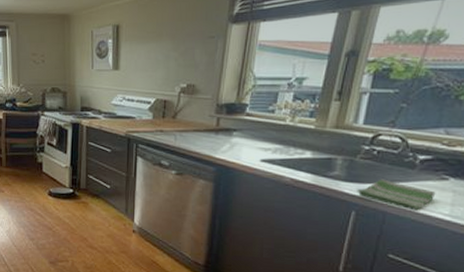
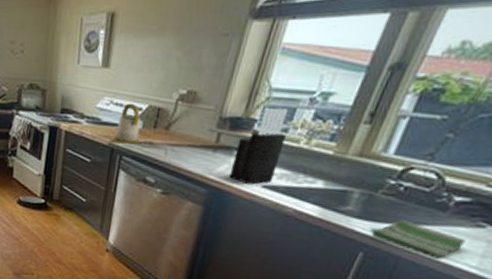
kettle: none [129,98,152,132] -> present [114,103,141,144]
knife block: none [232,93,273,160] -> present [229,108,287,185]

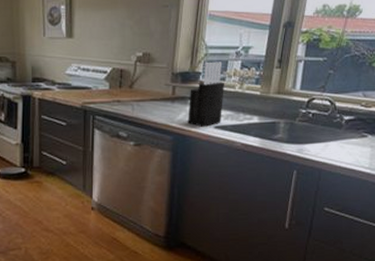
kettle: present [114,103,141,144] -> none [85,68,109,103]
dish towel: present [370,219,466,259] -> none [297,139,358,166]

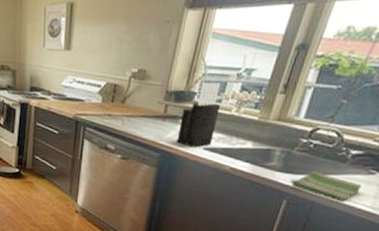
dish towel: none [297,139,358,166] -> present [290,171,362,202]

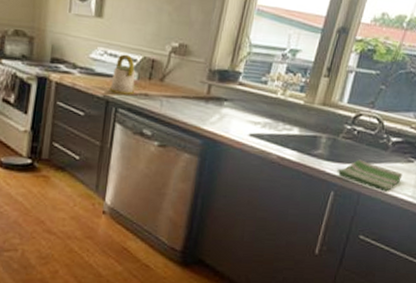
kettle: none [78,81,100,116] -> present [109,54,136,95]
knife block: present [177,82,220,148] -> none [221,62,266,134]

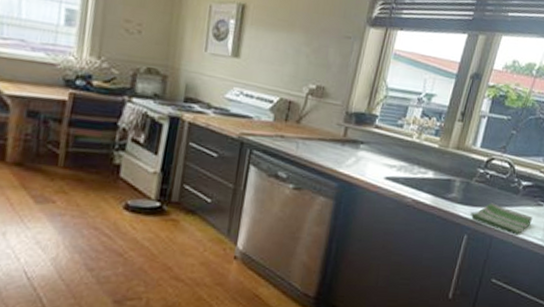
kettle: present [109,54,136,95] -> none [244,95,272,137]

